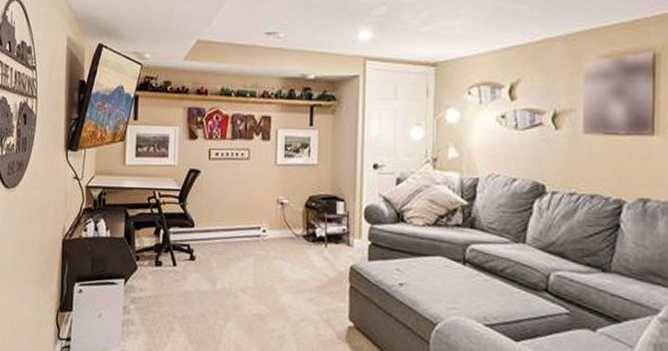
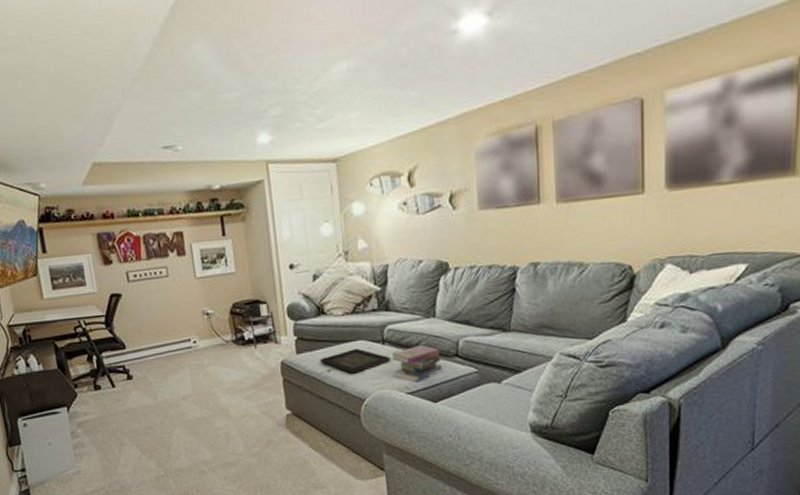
decorative tray: none [392,264,472,293] -> present [319,348,392,374]
books: none [471,271,529,315] -> present [391,344,443,383]

